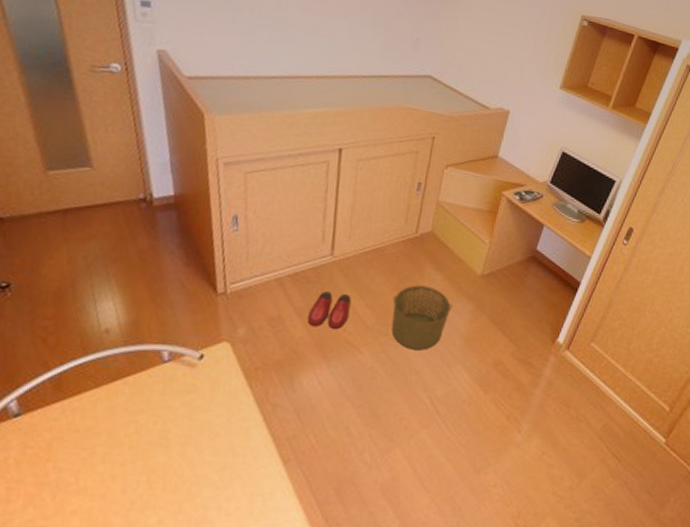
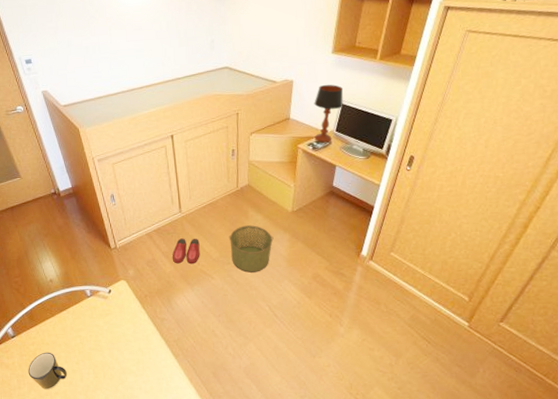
mug: none [29,443,102,506] -> present [28,352,68,389]
table lamp: none [524,123,567,195] -> present [314,84,344,143]

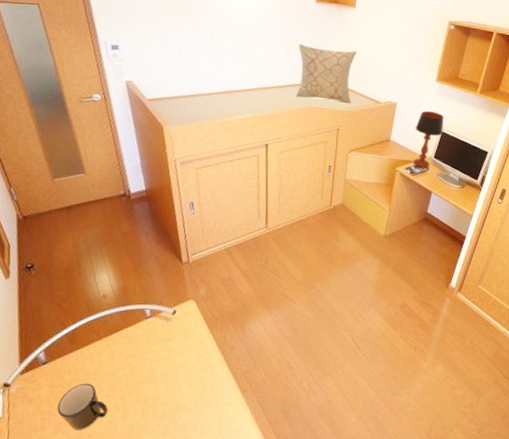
slippers: present [172,238,200,264] -> none [252,256,284,285]
pillow: none [191,33,249,88] -> present [296,43,357,104]
basket: present [228,225,274,273] -> none [316,247,363,299]

